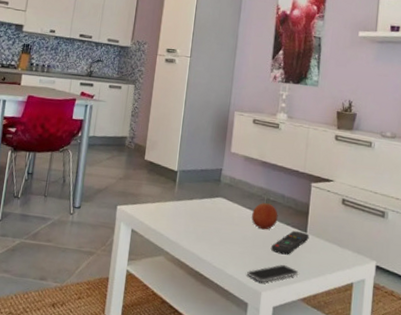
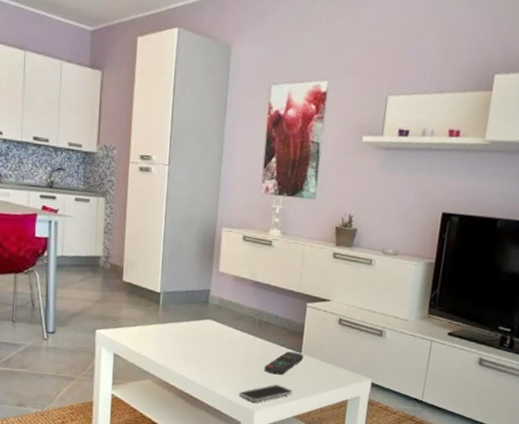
fruit: present [251,203,278,230] -> none [243,324,271,351]

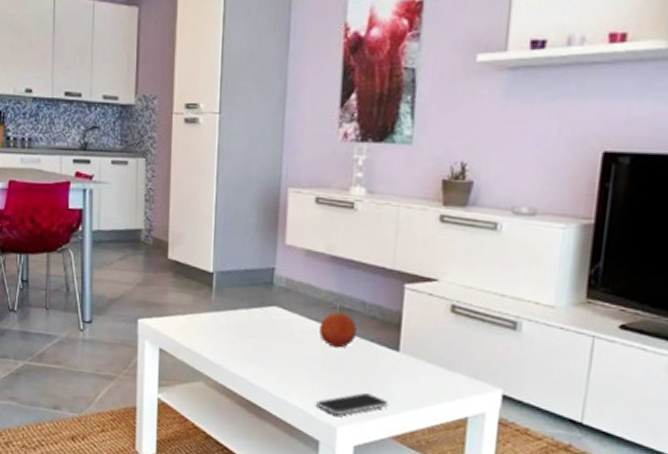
fruit: none [243,324,271,351] -> present [319,312,357,348]
remote control: present [264,351,304,375] -> none [349,349,403,381]

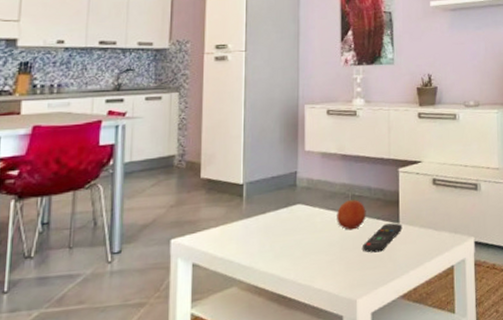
smartphone: present [316,393,389,415] -> none [338,263,396,289]
remote control: none [349,349,403,381] -> present [363,223,403,253]

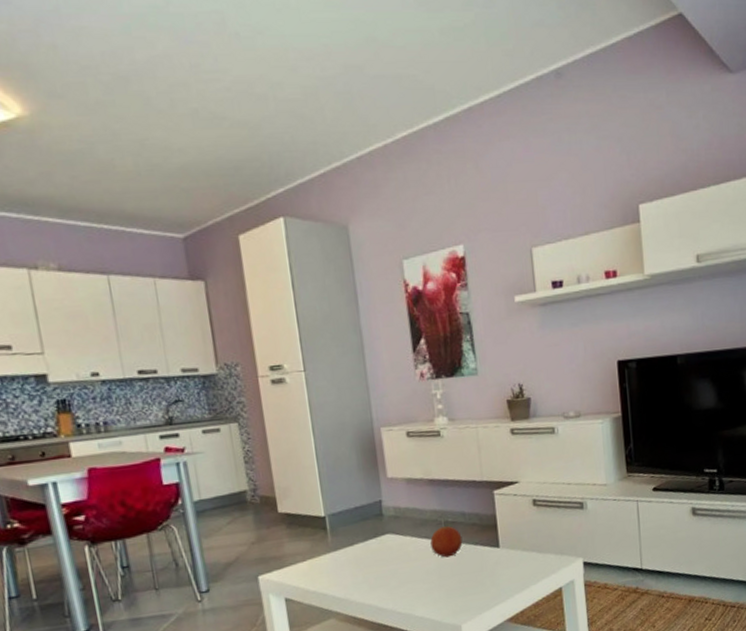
remote control: present [363,223,403,253] -> none [462,547,504,579]

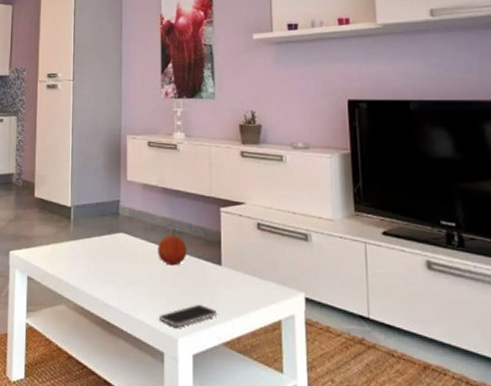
smartphone: none [440,589,500,615] -> present [159,305,218,326]

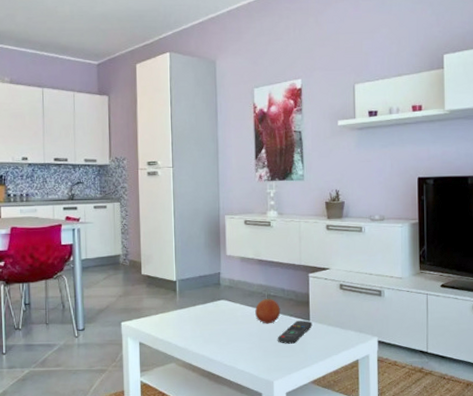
smartphone: present [159,305,218,326] -> none [258,353,307,372]
remote control: none [184,264,225,293] -> present [278,320,313,344]

